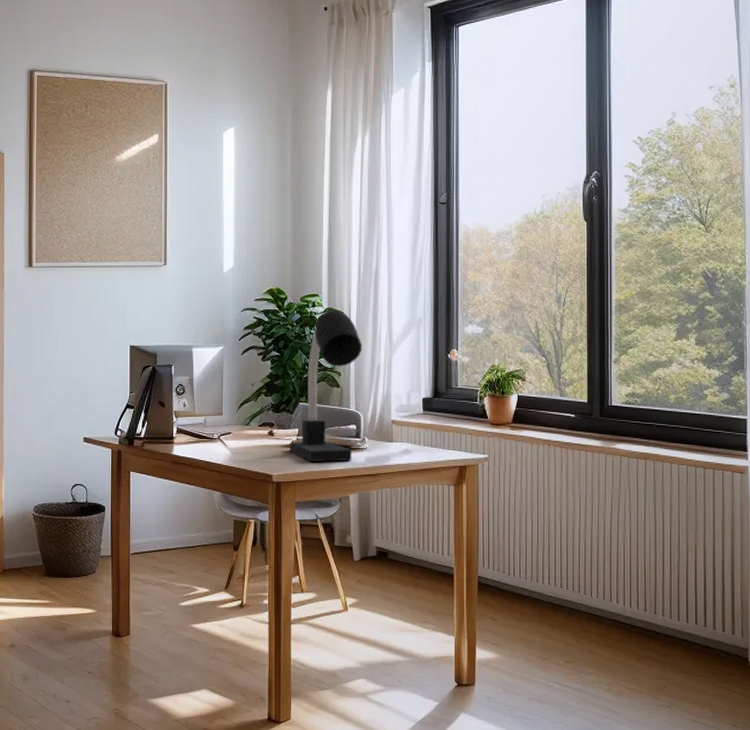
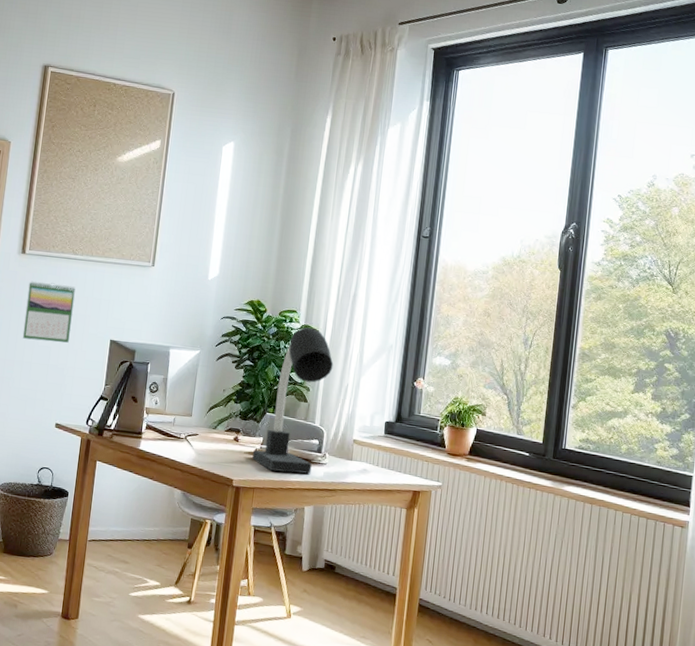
calendar: none [39,294,88,355] -> present [22,280,76,343]

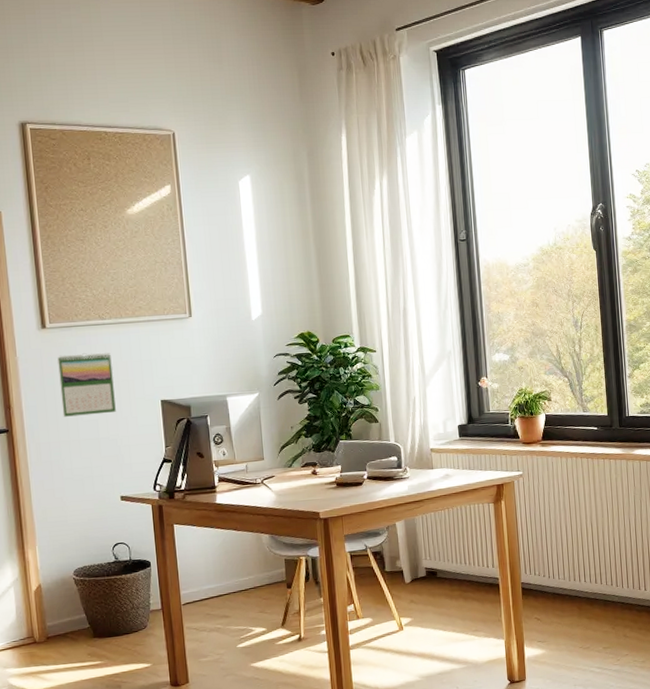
desk lamp: present [252,327,334,474] -> none [334,348,397,496]

